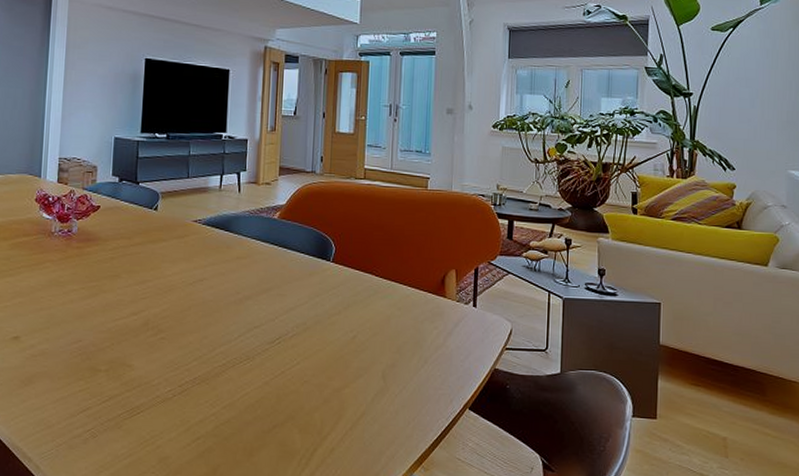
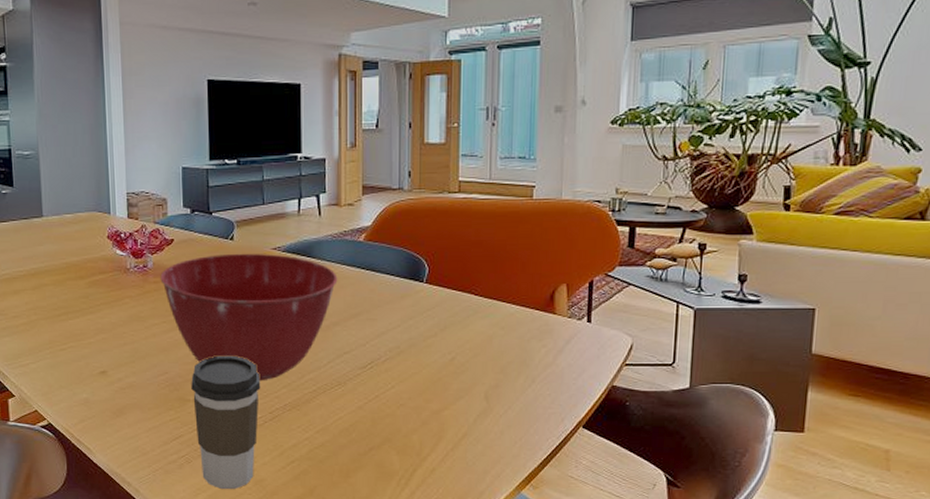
mixing bowl: none [83,223,252,353] -> present [160,253,338,381]
coffee cup: none [104,324,173,467] -> present [191,355,261,489]

